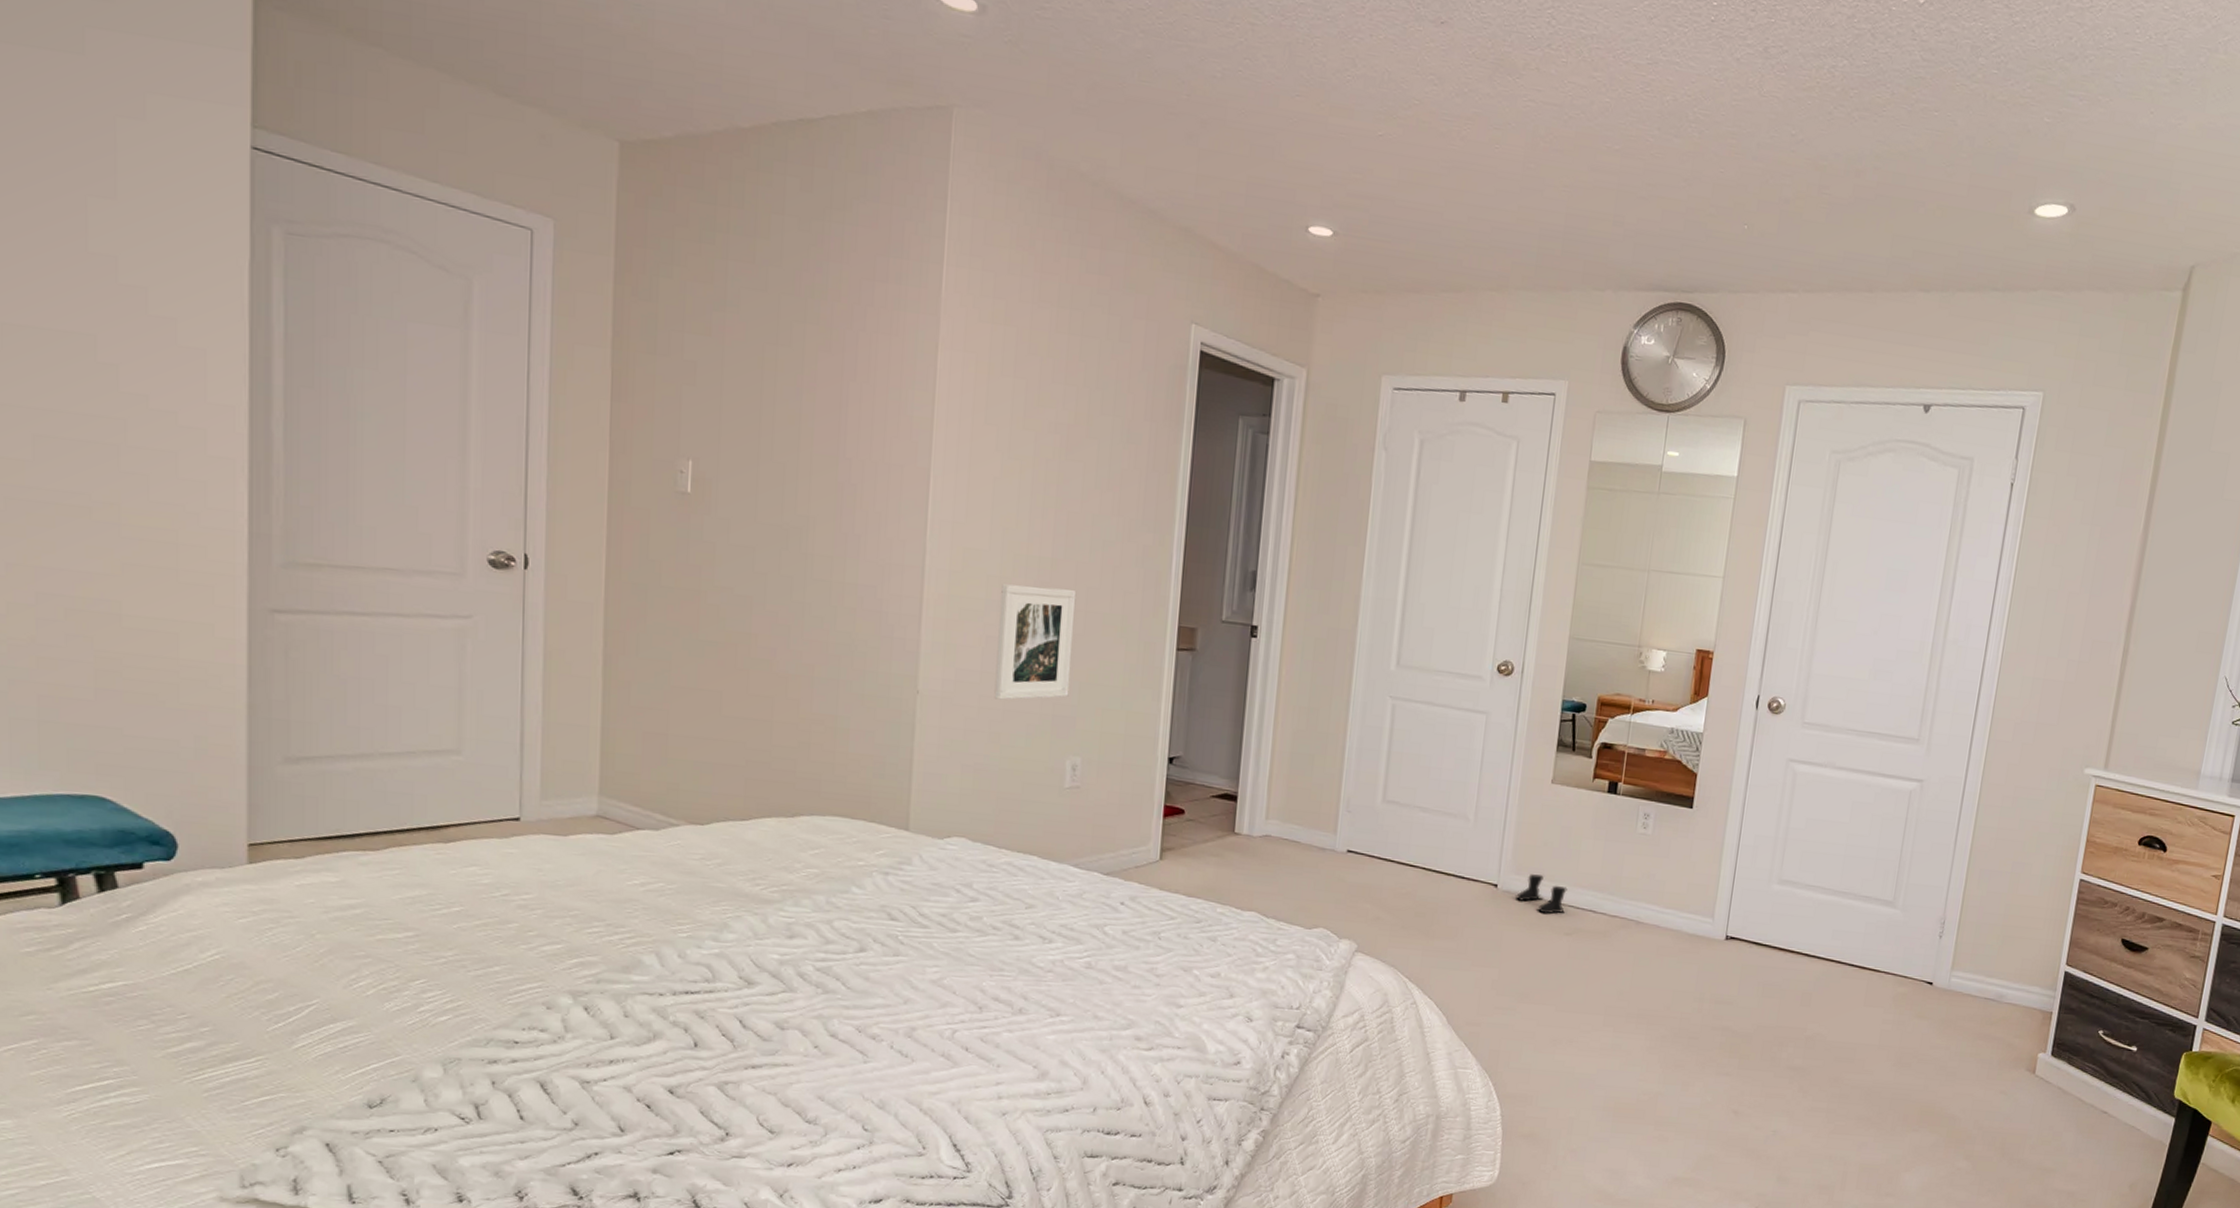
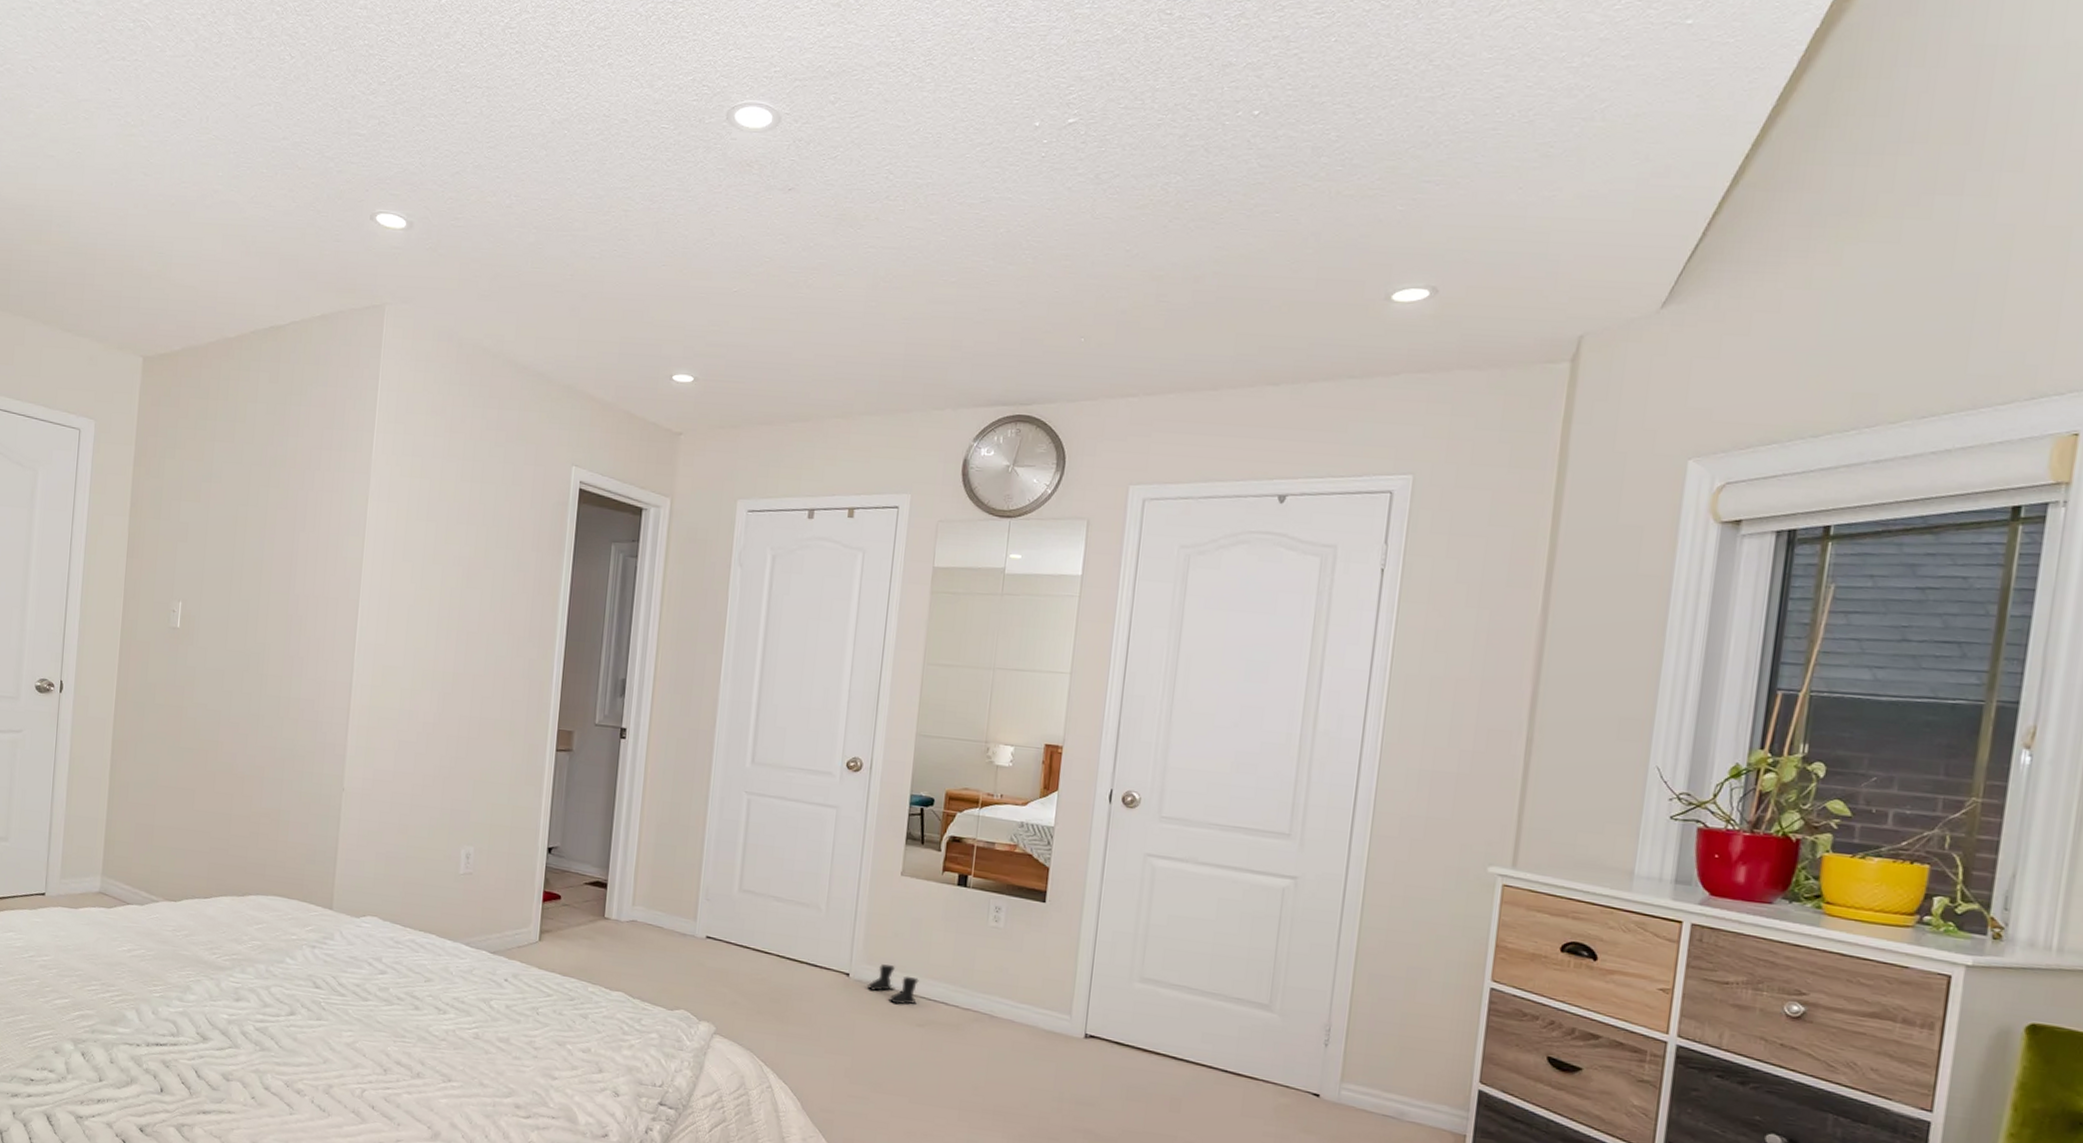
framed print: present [994,584,1077,700] -> none [404,695,473,796]

